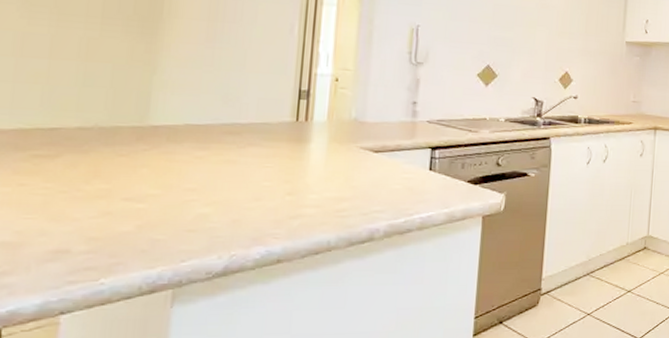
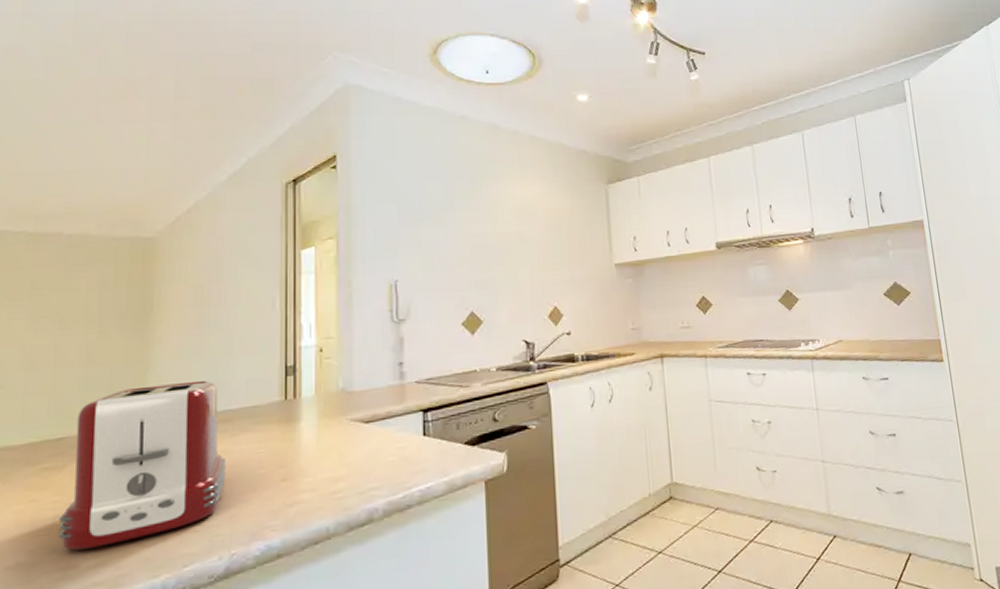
toaster: none [48,89,231,235] -> present [58,380,226,550]

